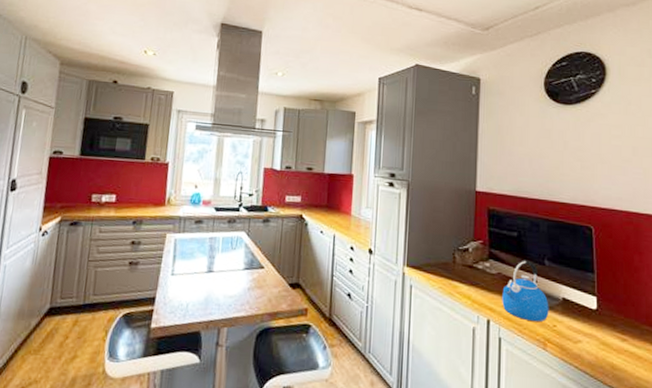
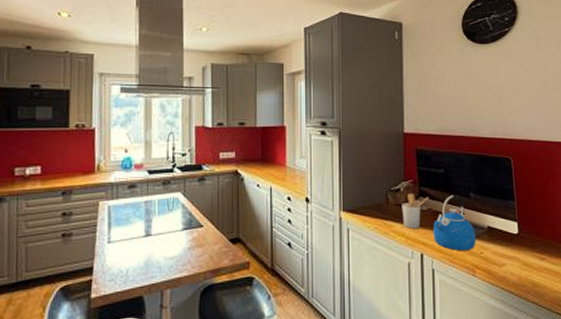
utensil holder: none [469,254,499,292] -> present [402,193,429,228]

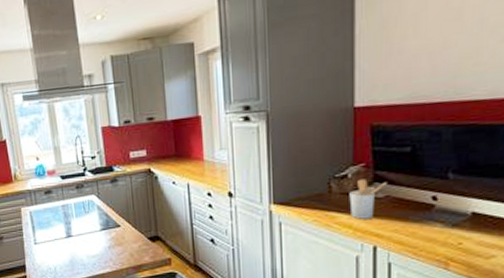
kettle: present [433,194,476,251] -> none [391,176,454,243]

